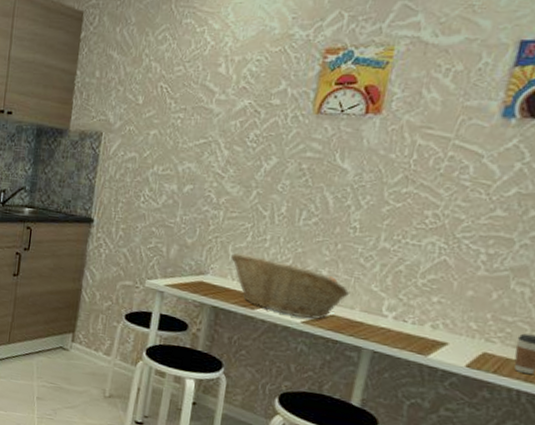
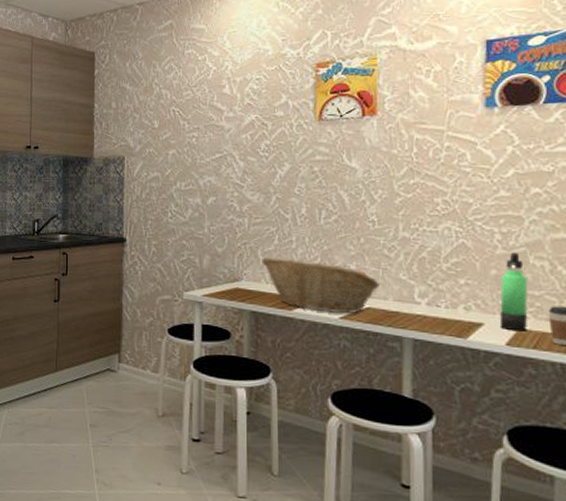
thermos bottle: none [463,275,504,356] -> present [499,252,528,332]

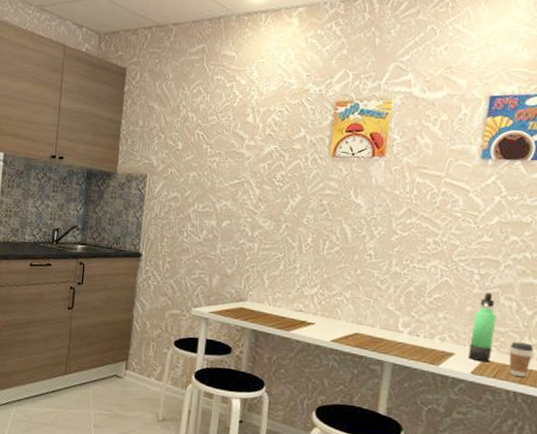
fruit basket: present [262,256,381,314] -> none [266,280,371,338]

